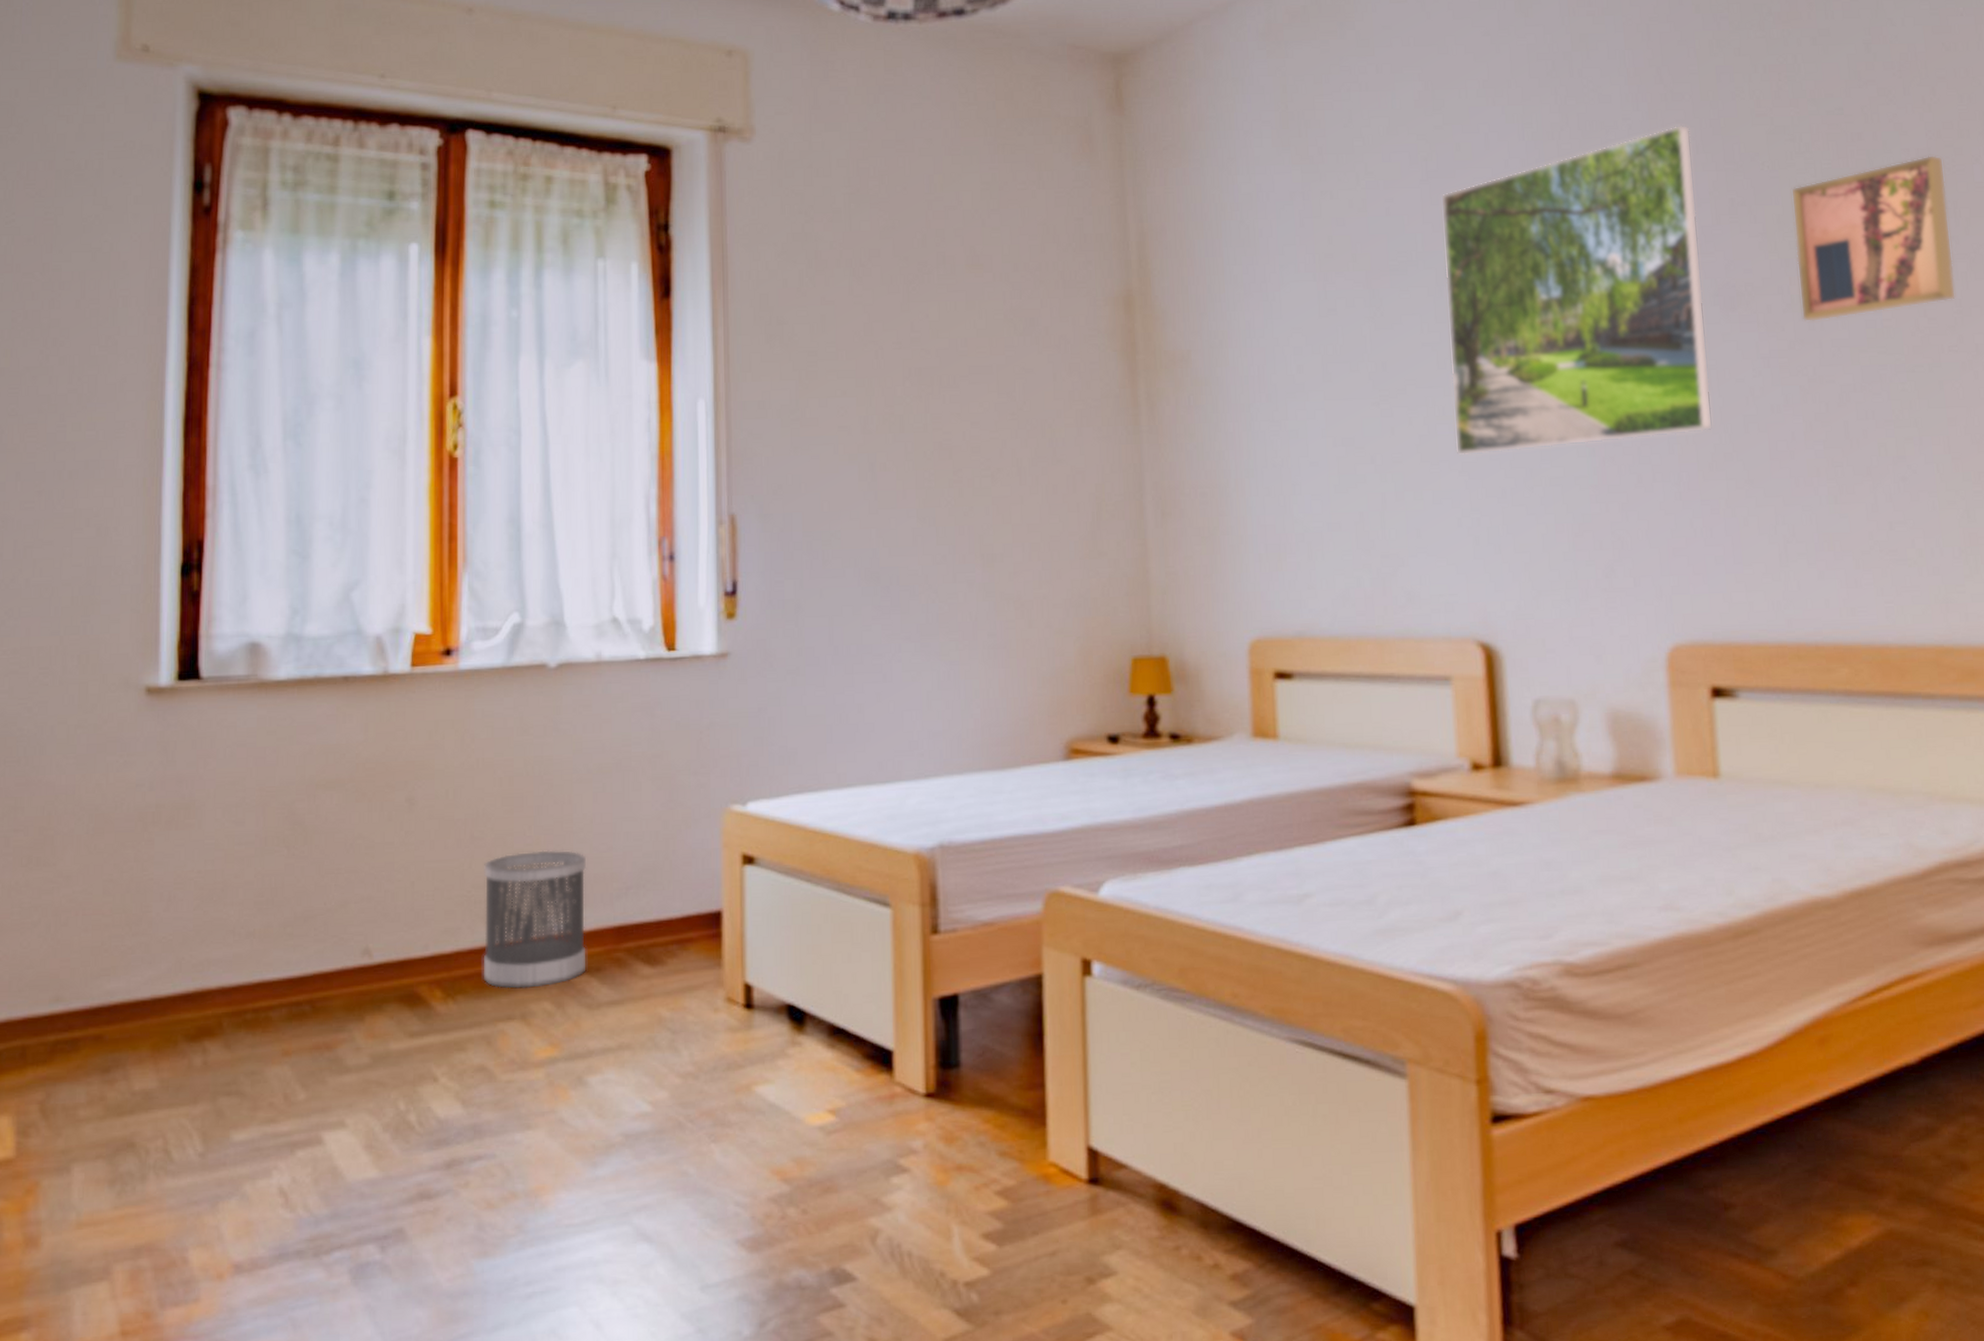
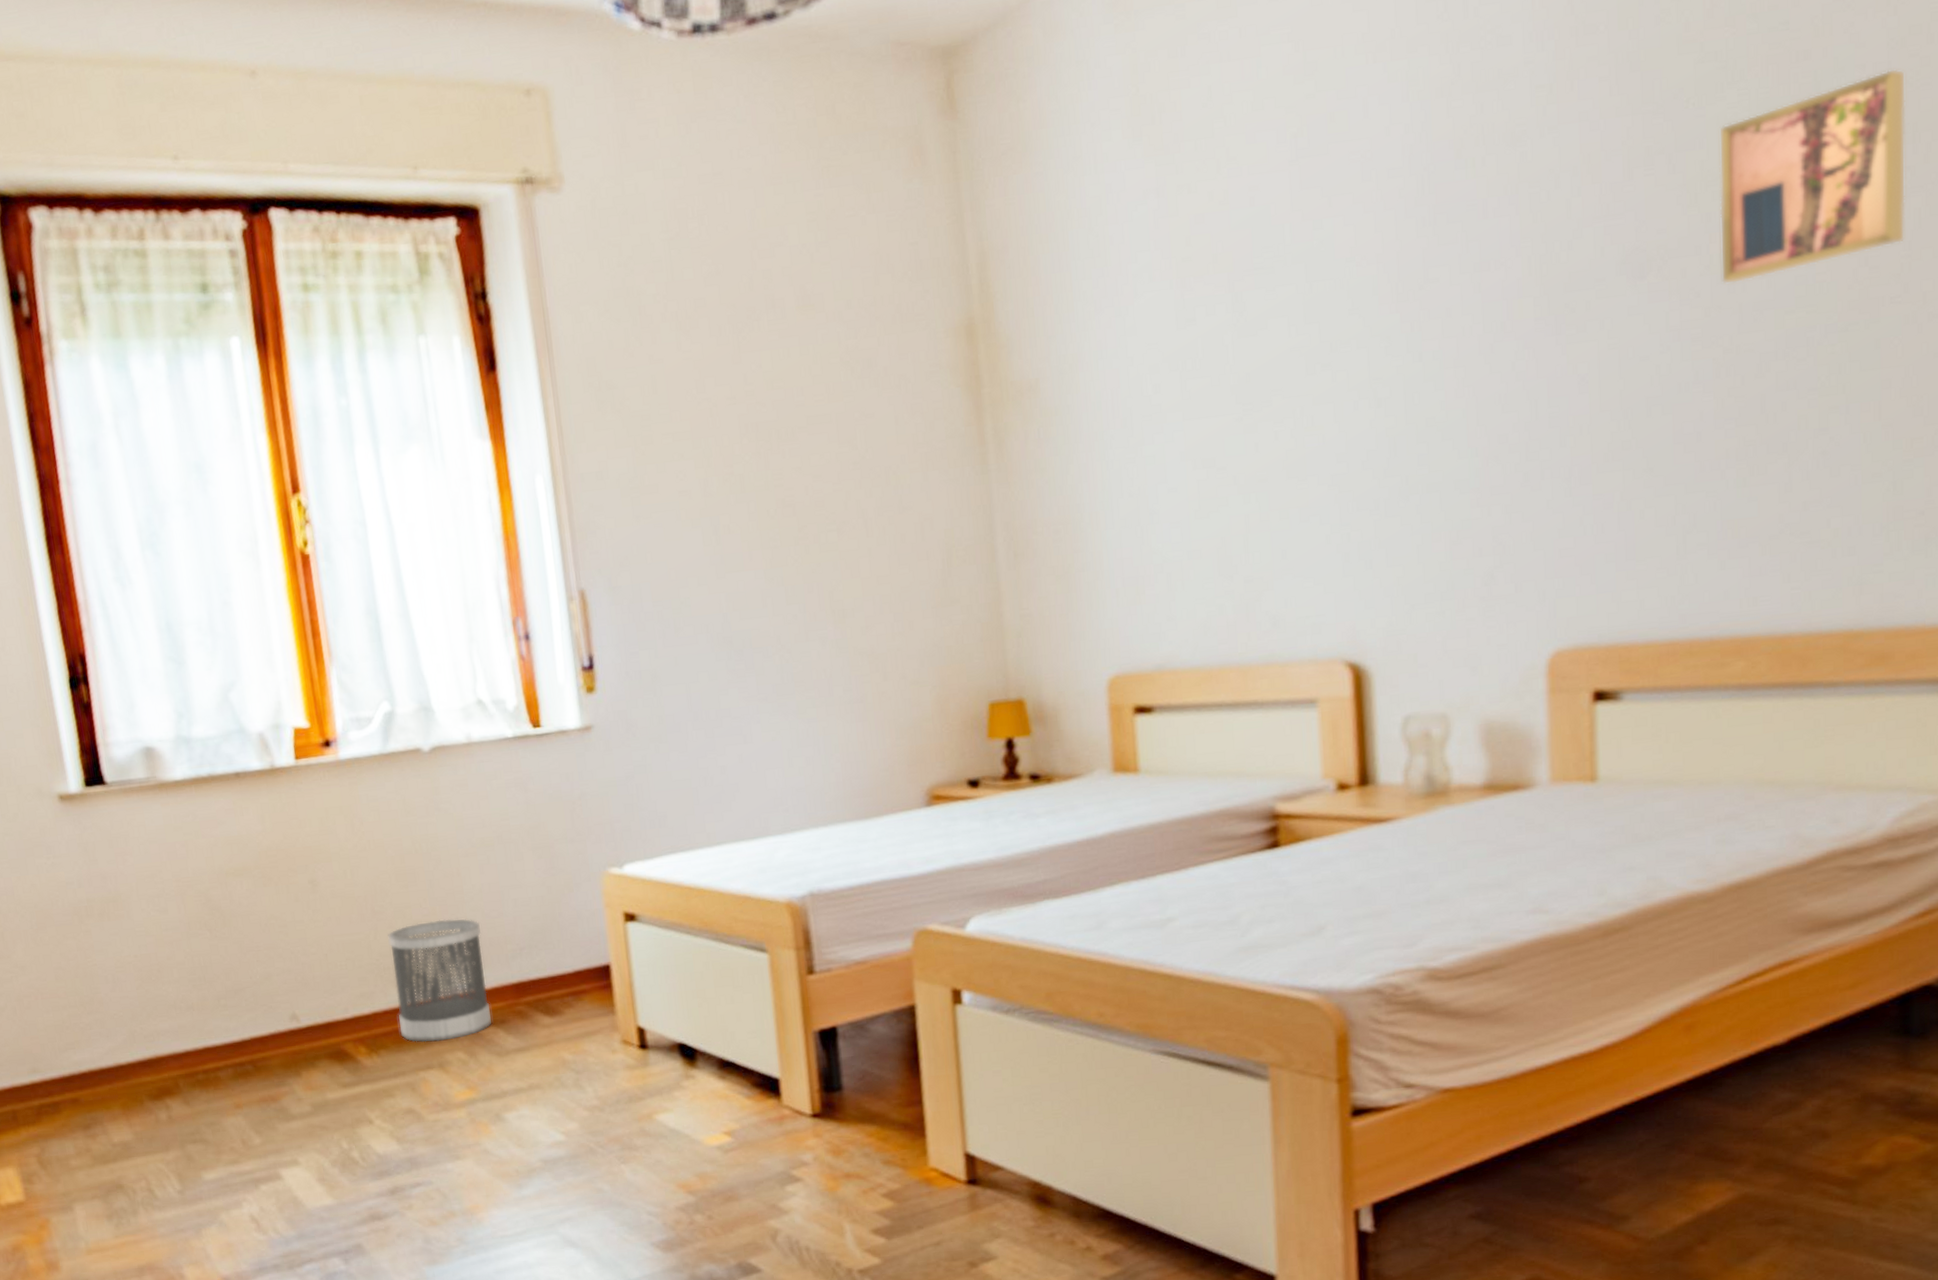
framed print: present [1440,124,1713,456] -> none [1311,62,1611,468]

